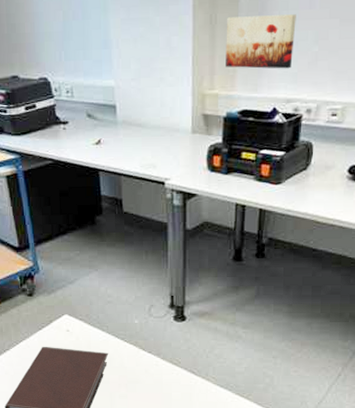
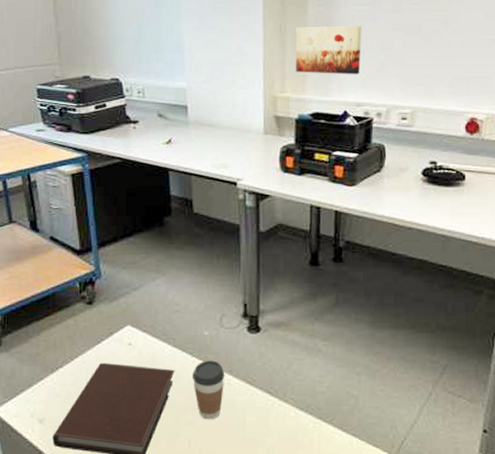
coffee cup: none [123,345,154,395] -> present [191,360,225,420]

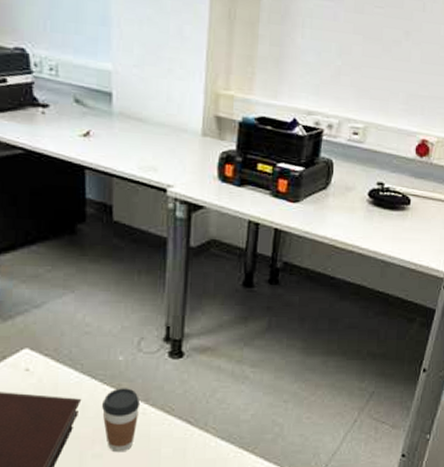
wall art: present [295,26,362,75] -> none [244,14,320,79]

